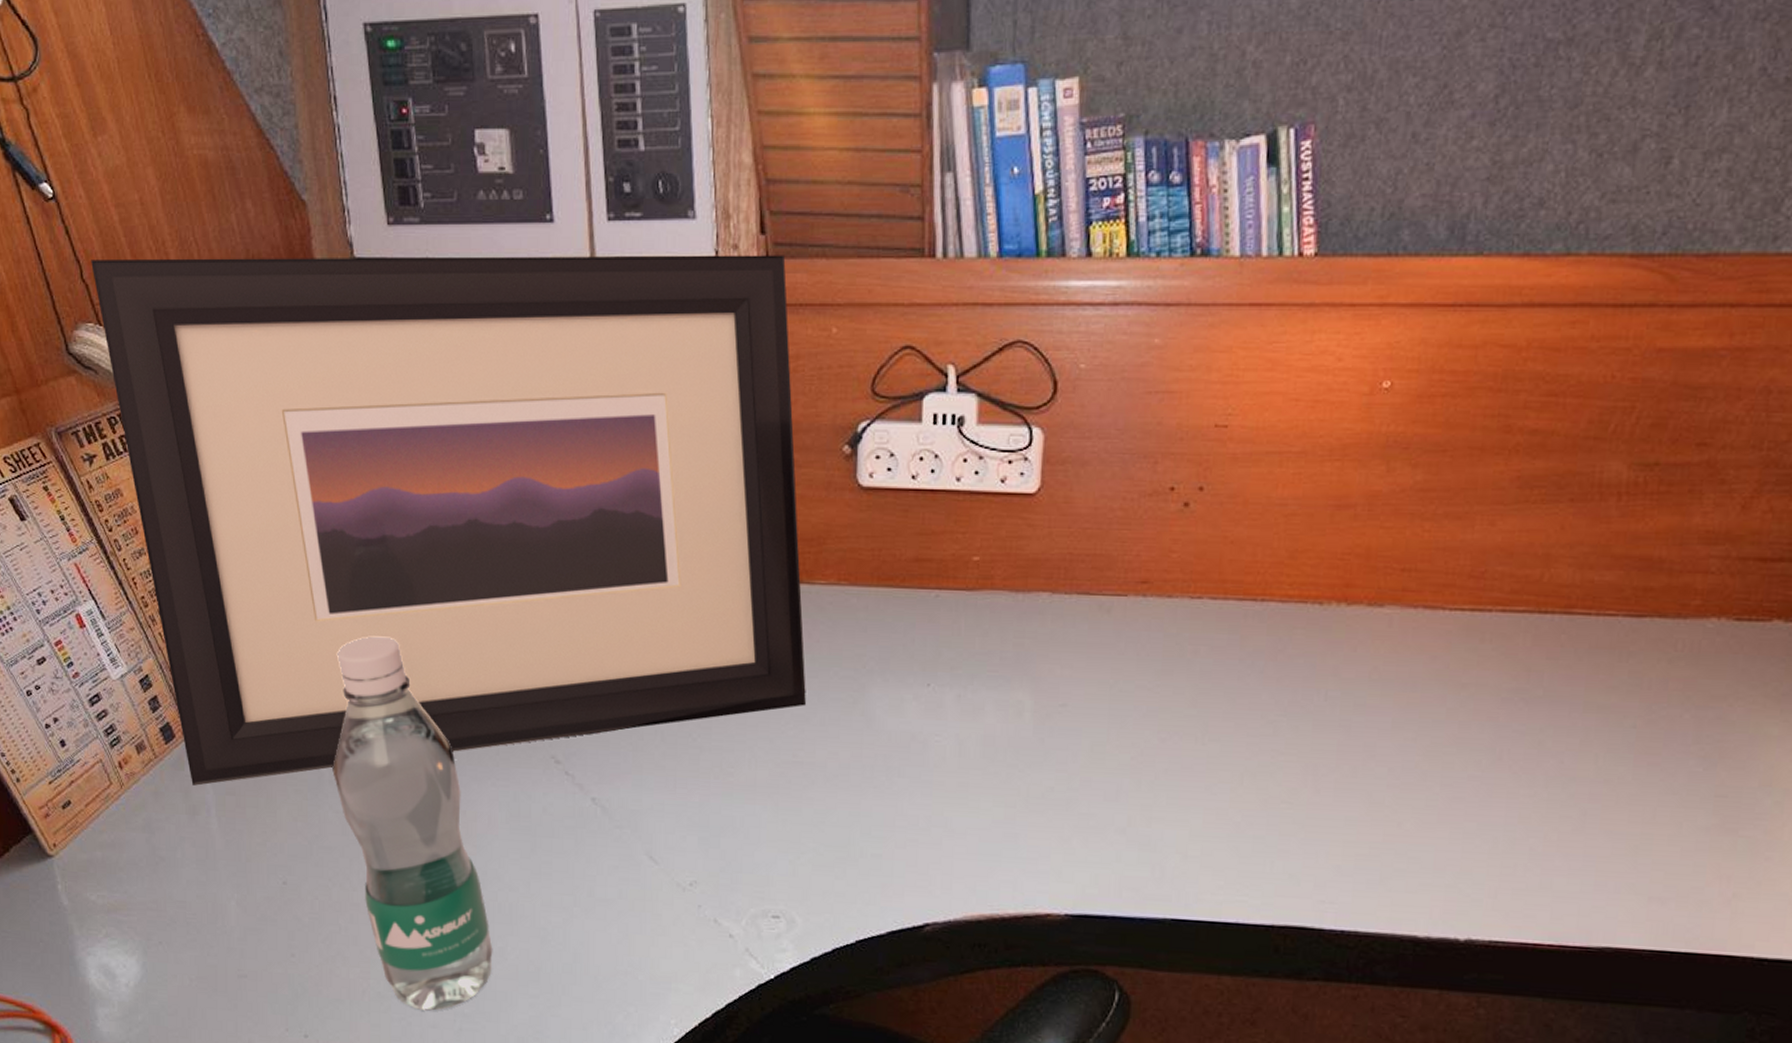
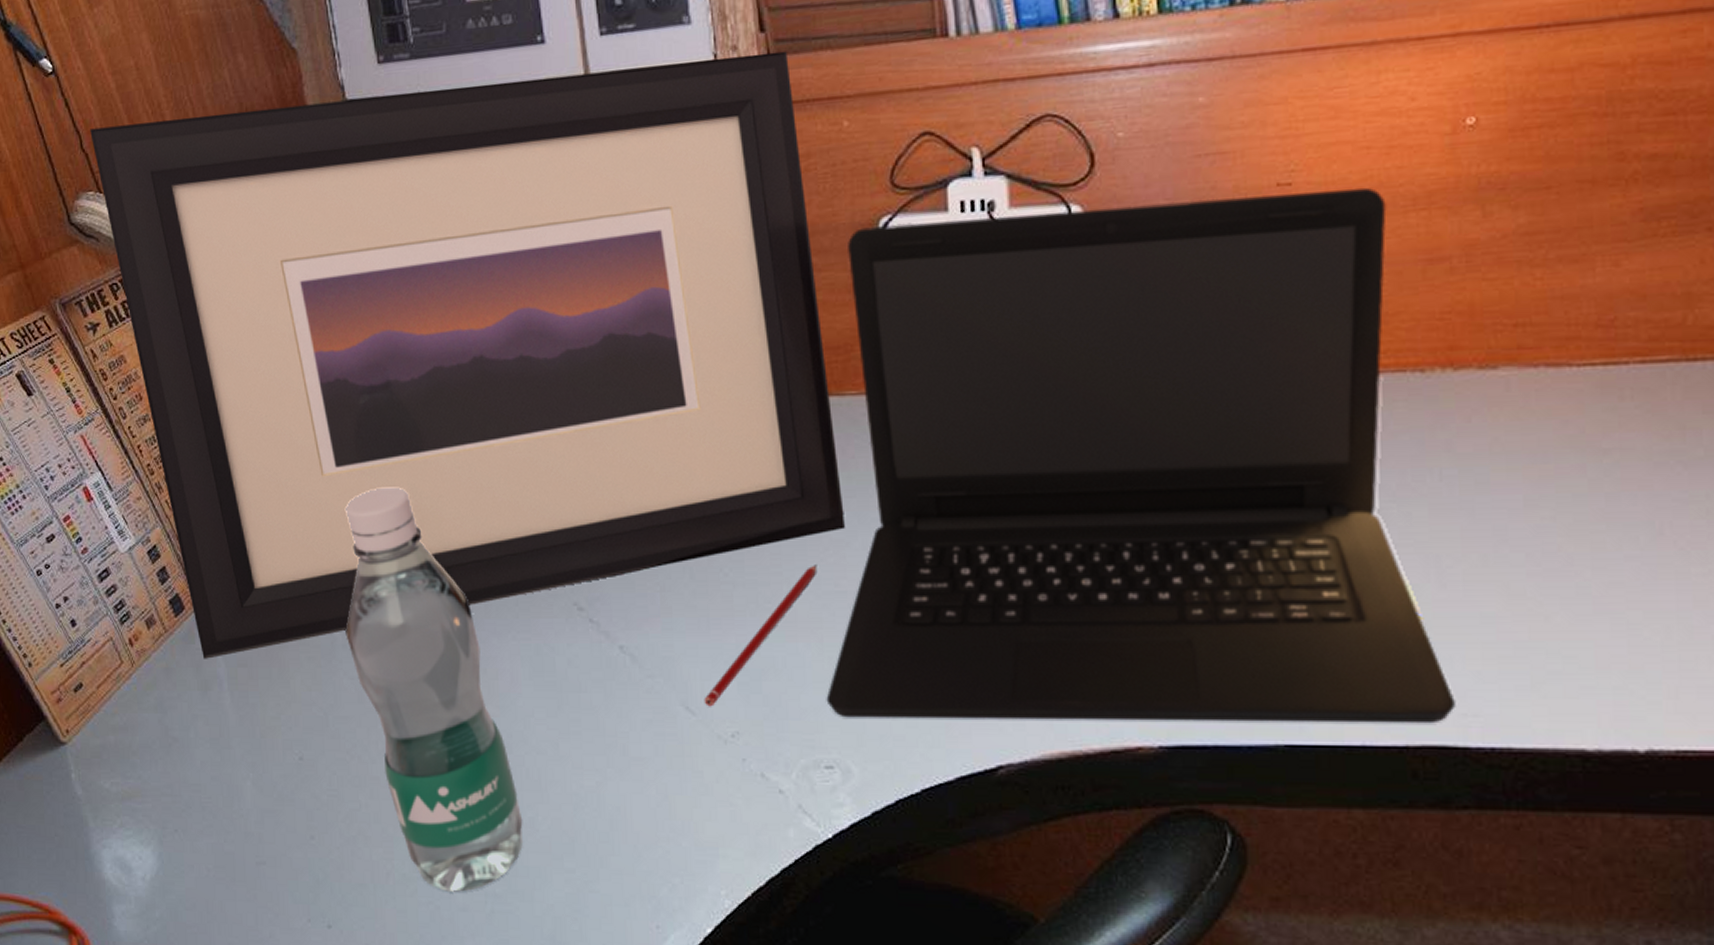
pencil: none [666,736,778,858] -> present [704,565,817,707]
laptop: none [777,430,1317,907] -> present [826,187,1456,724]

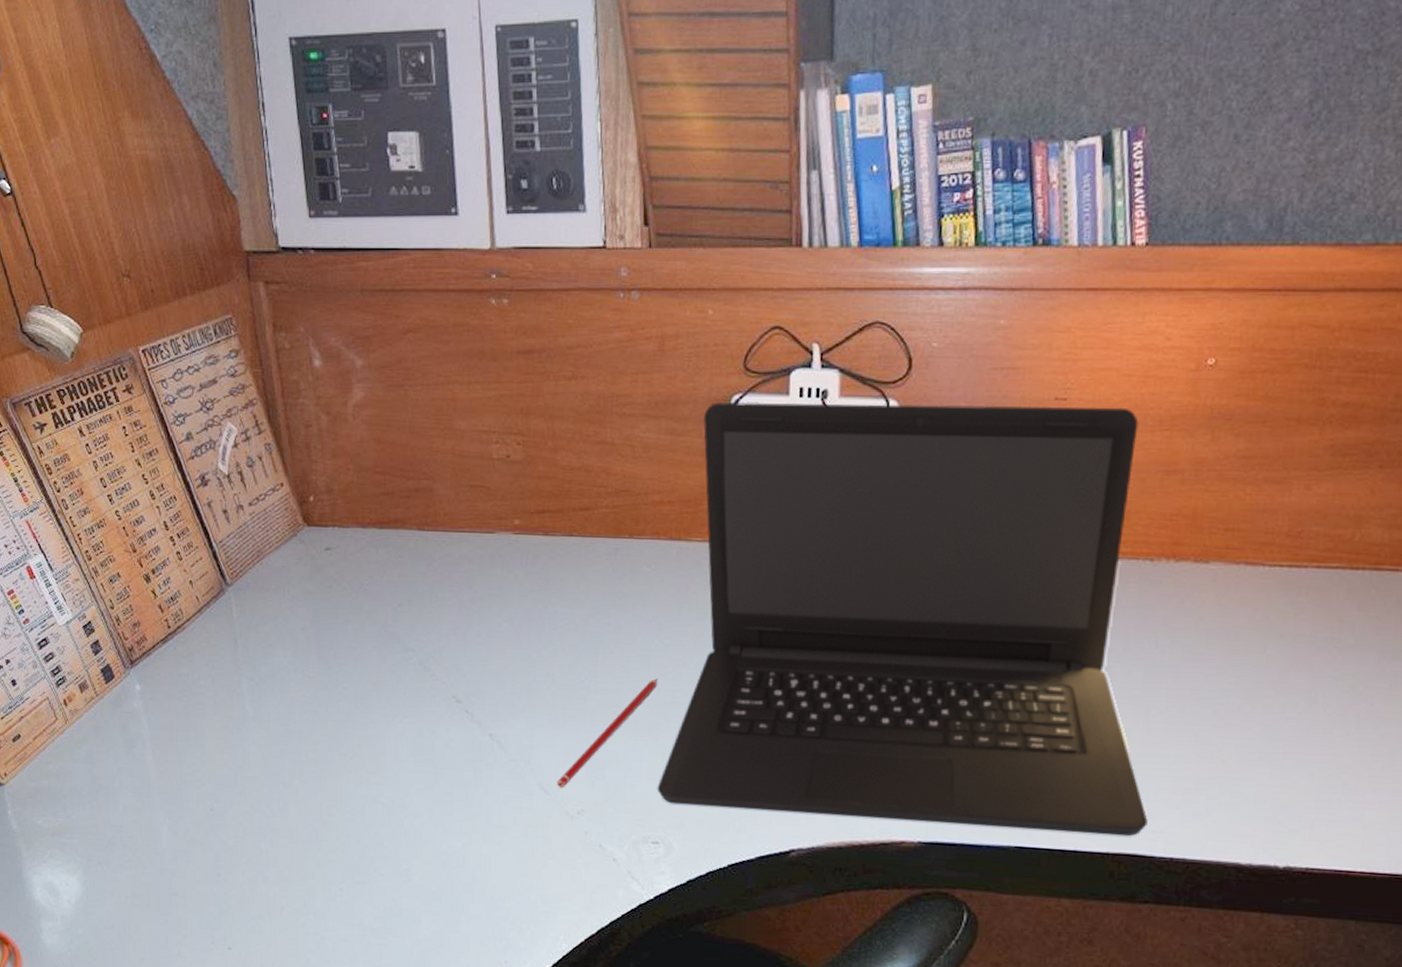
picture frame: present [90,51,845,659] -> none [44,244,684,721]
bottle: present [345,487,523,892] -> none [256,587,399,926]

